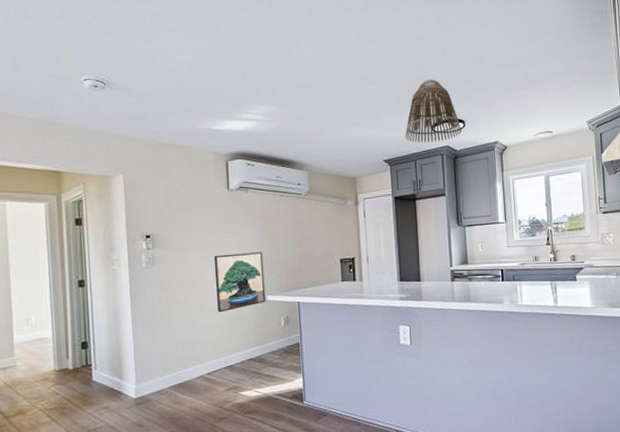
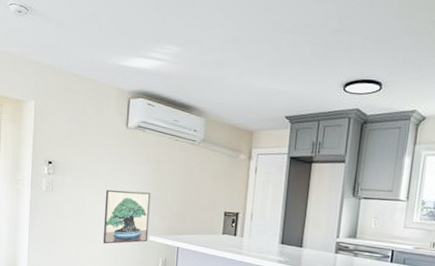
lamp shade: present [404,80,463,143] -> none [311,33,378,104]

